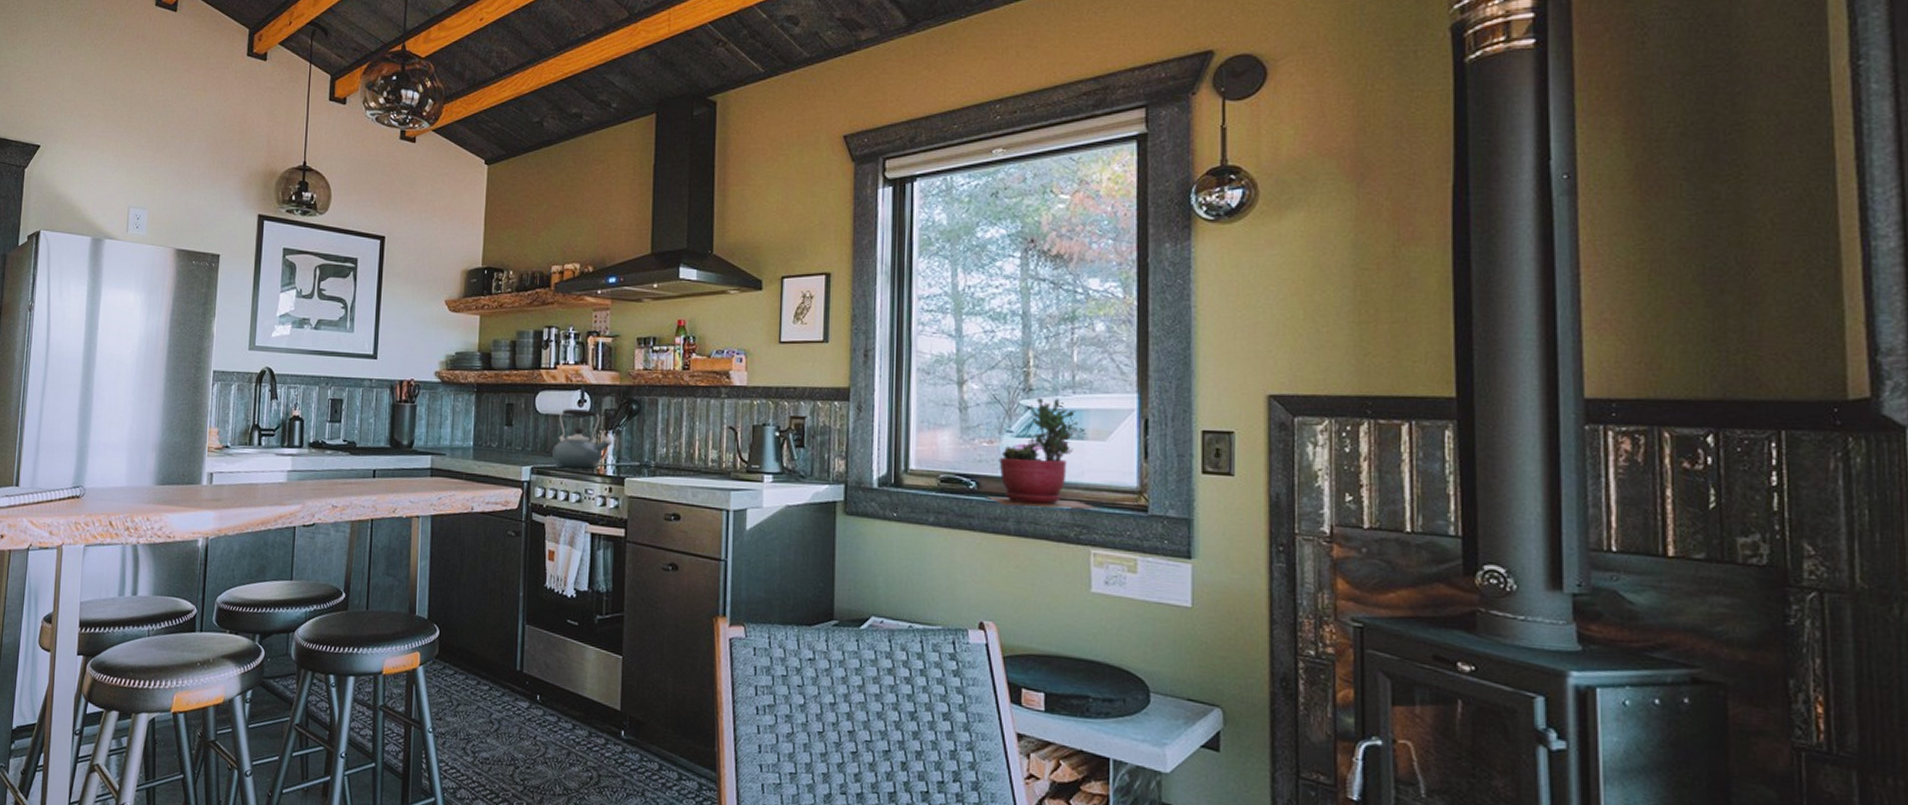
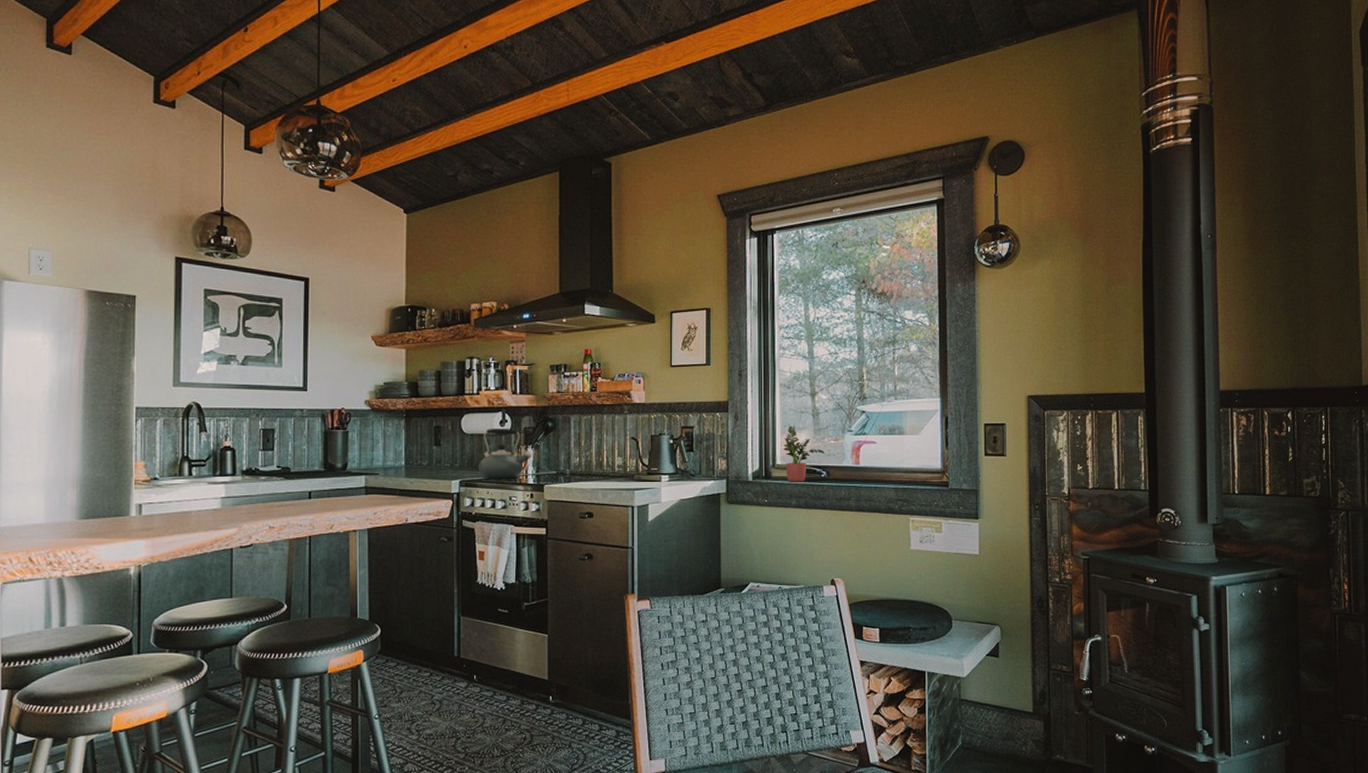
potted plant: none [920,422,975,495] -> present [783,426,825,483]
succulent plant: present [987,397,1101,510] -> none [834,403,916,488]

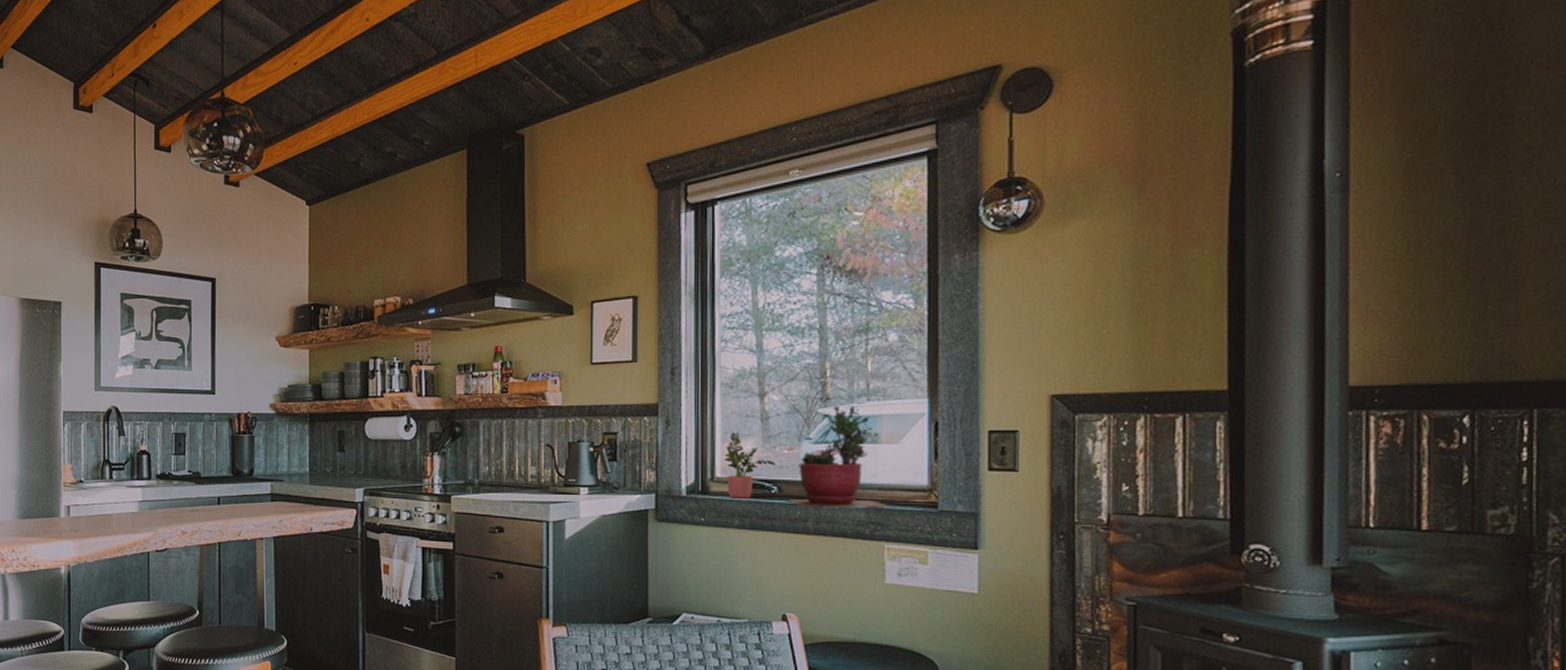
kettle: present [479,429,531,479] -> none [383,434,438,488]
succulent plant: none [834,403,916,488] -> present [787,405,894,508]

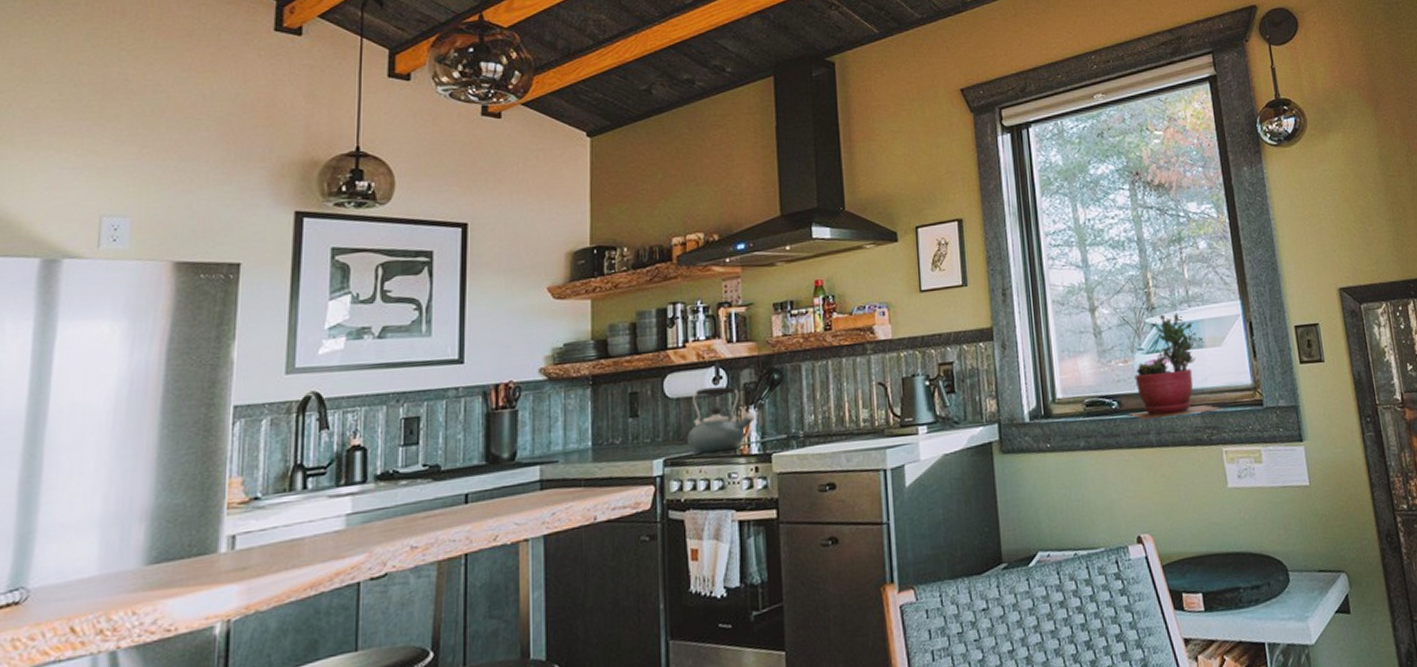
kettle: none [383,434,438,488] -> present [688,386,754,454]
potted plant: present [724,432,776,500] -> none [1063,350,1114,420]

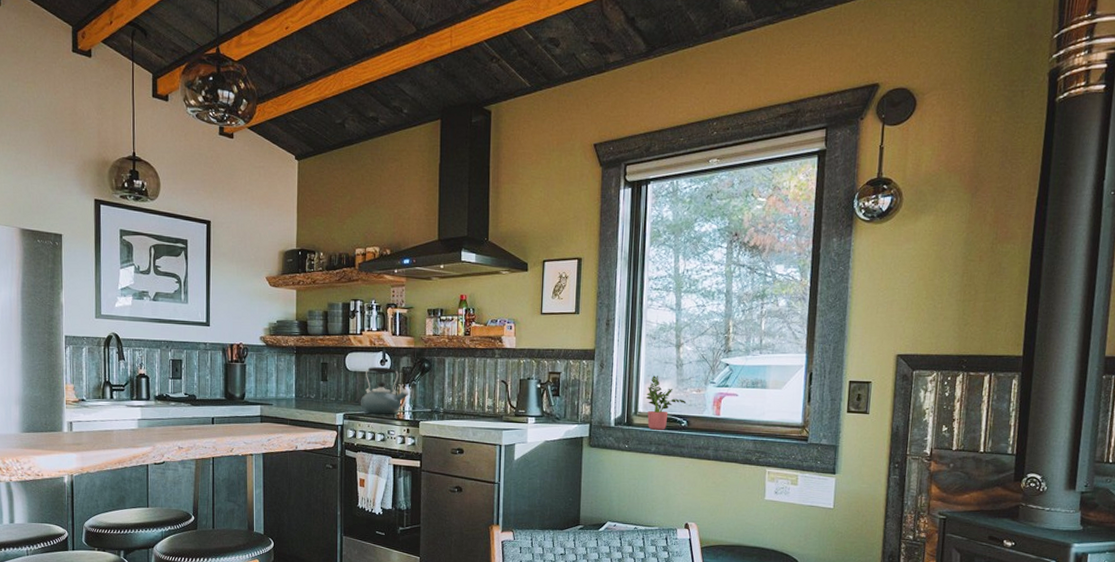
potted plant: none [1063,350,1114,420] -> present [646,376,687,431]
succulent plant: present [1128,312,1226,419] -> none [694,356,775,440]

